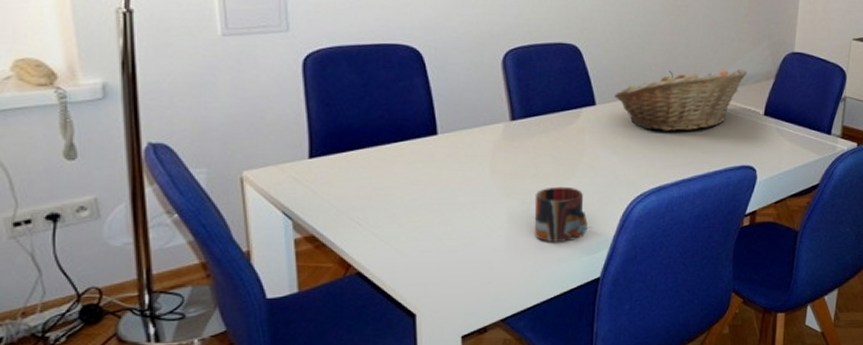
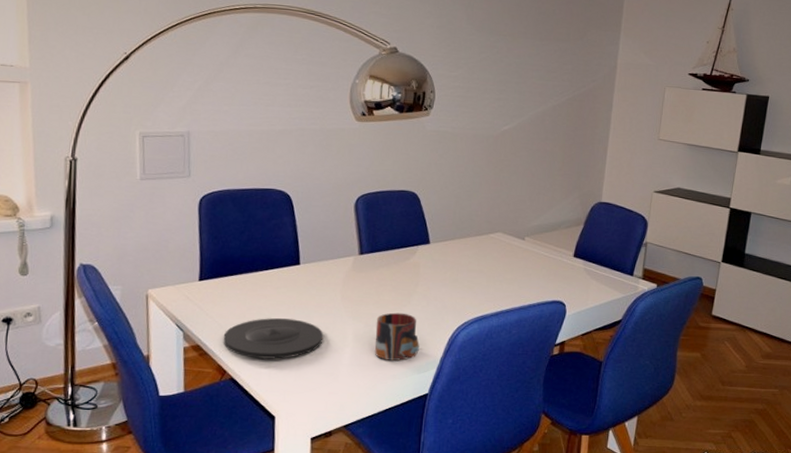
plate: none [344,199,471,248] -> present [223,318,324,359]
fruit basket: present [614,68,748,131] -> none [445,215,560,269]

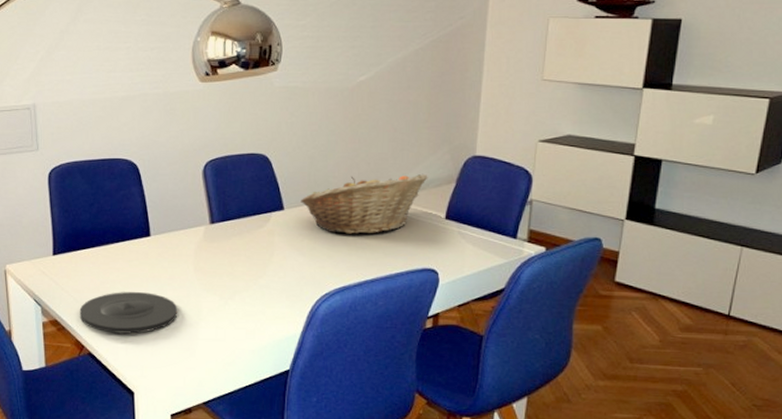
mug: present [374,312,419,361] -> none [231,284,278,335]
fruit basket: none [445,215,560,269] -> present [301,173,428,234]

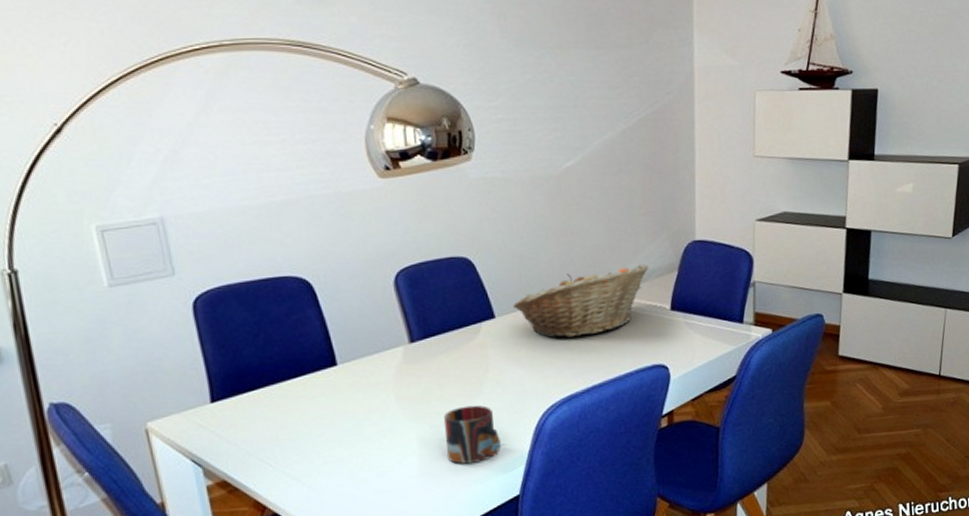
plate: present [79,292,178,334] -> none [254,431,382,487]
mug: none [231,284,278,335] -> present [443,405,501,464]

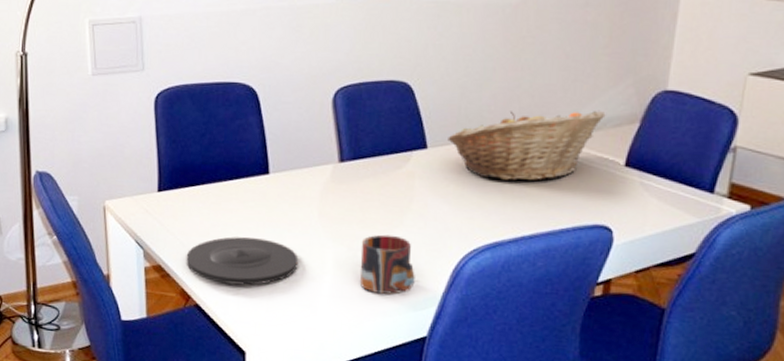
plate: none [254,431,382,487] -> present [186,236,299,286]

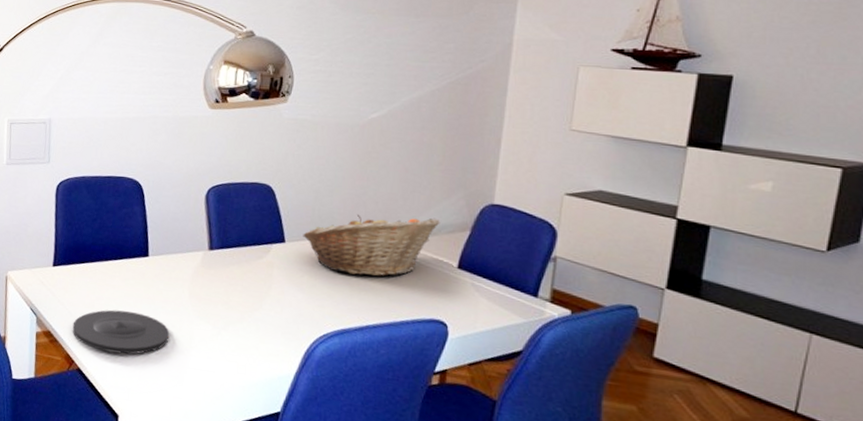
mug: present [359,234,415,294] -> none [222,316,272,371]

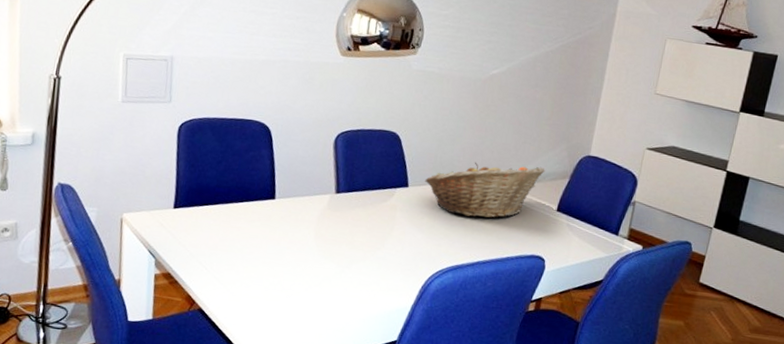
plate: present [72,309,170,355] -> none [193,251,295,294]

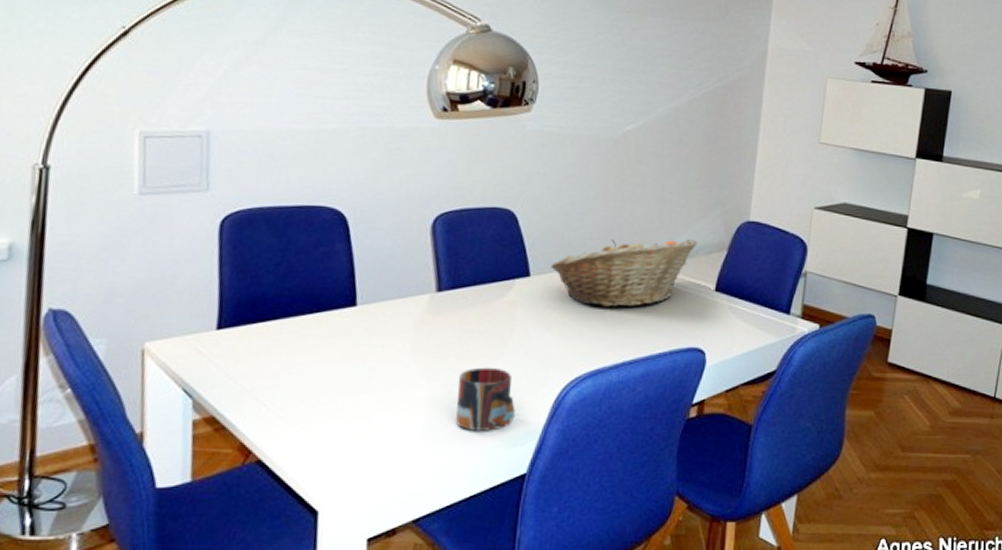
mug: none [345,255,391,305] -> present [455,367,515,431]

